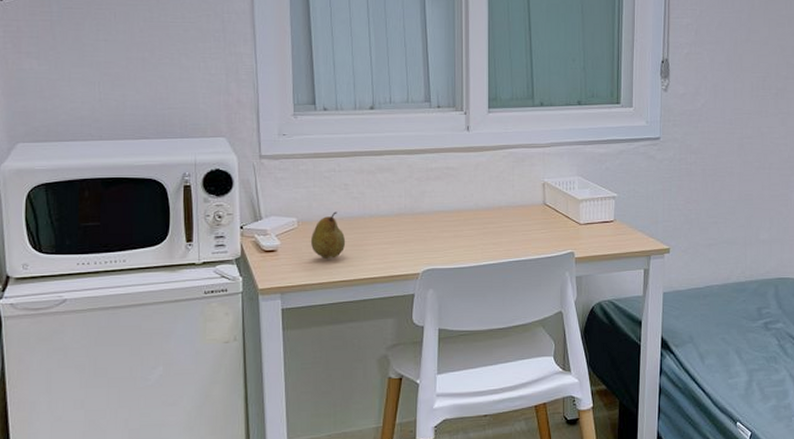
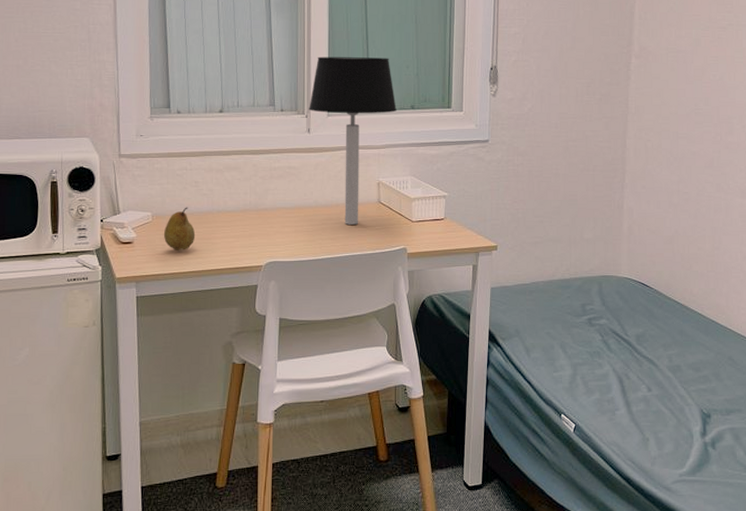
table lamp: none [468,49,562,228] -> present [309,56,397,225]

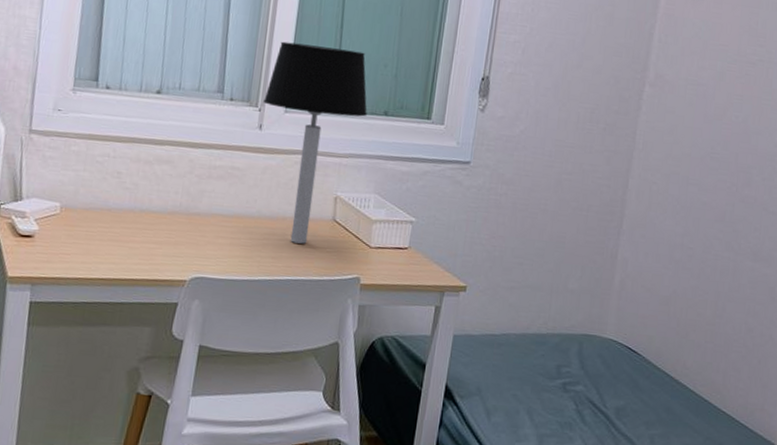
fruit: present [163,207,196,250] -> none [71,201,111,253]

